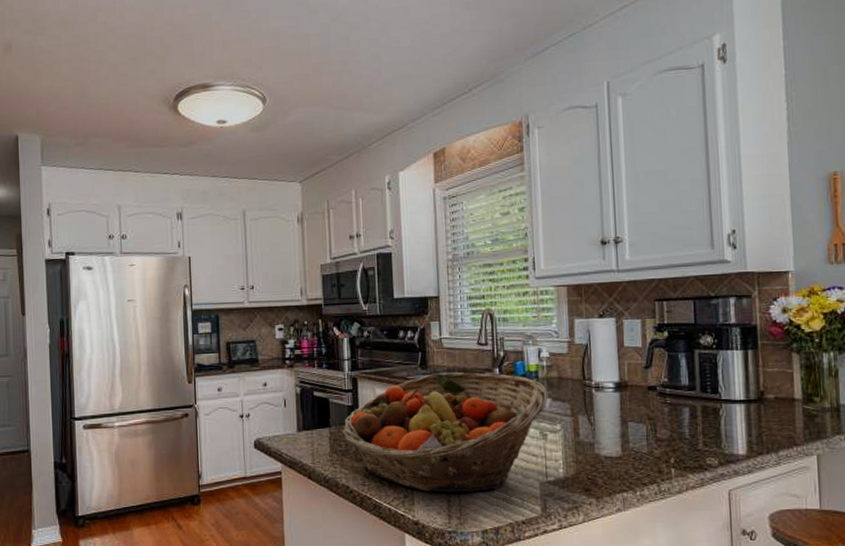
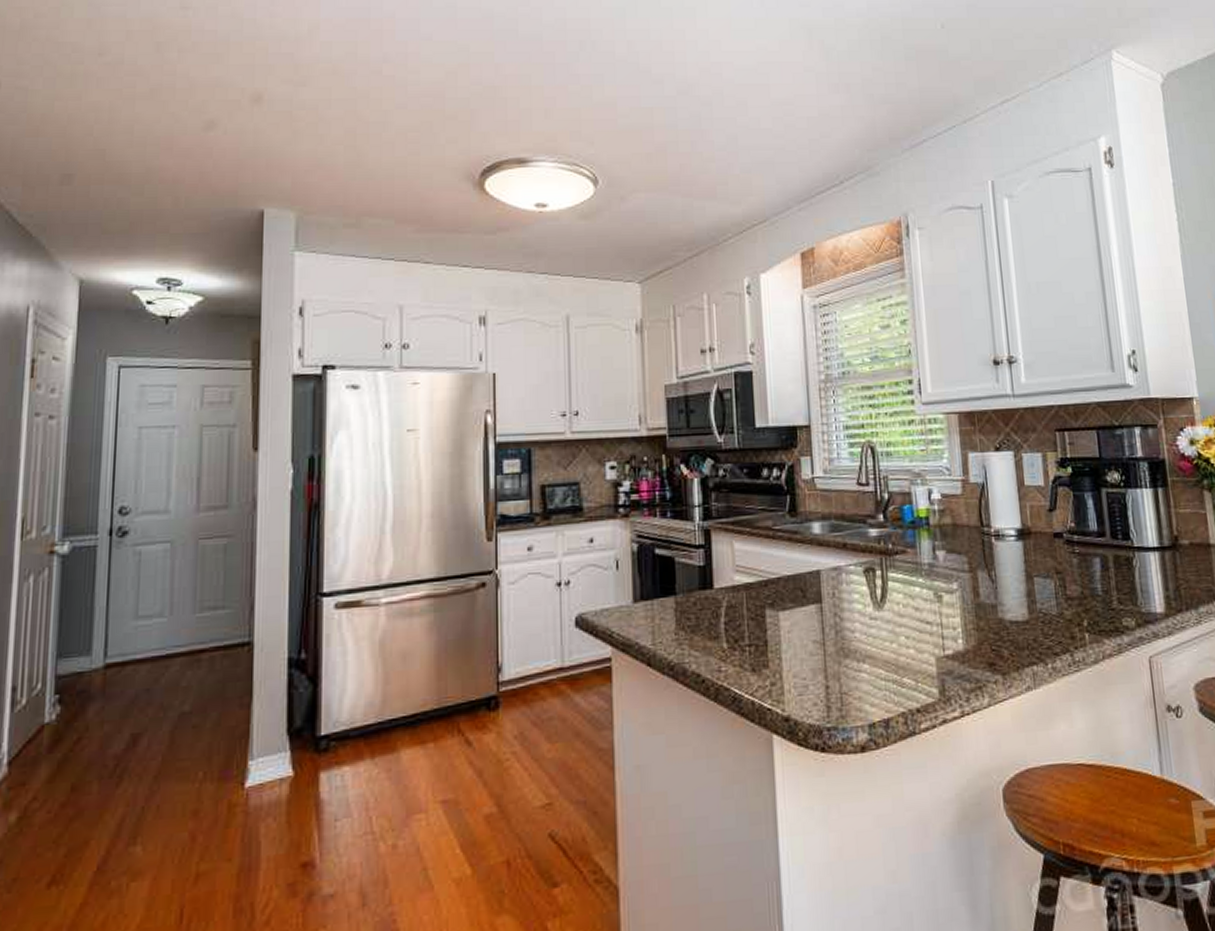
fruit basket: present [342,372,548,493] -> none [691,520,942,677]

